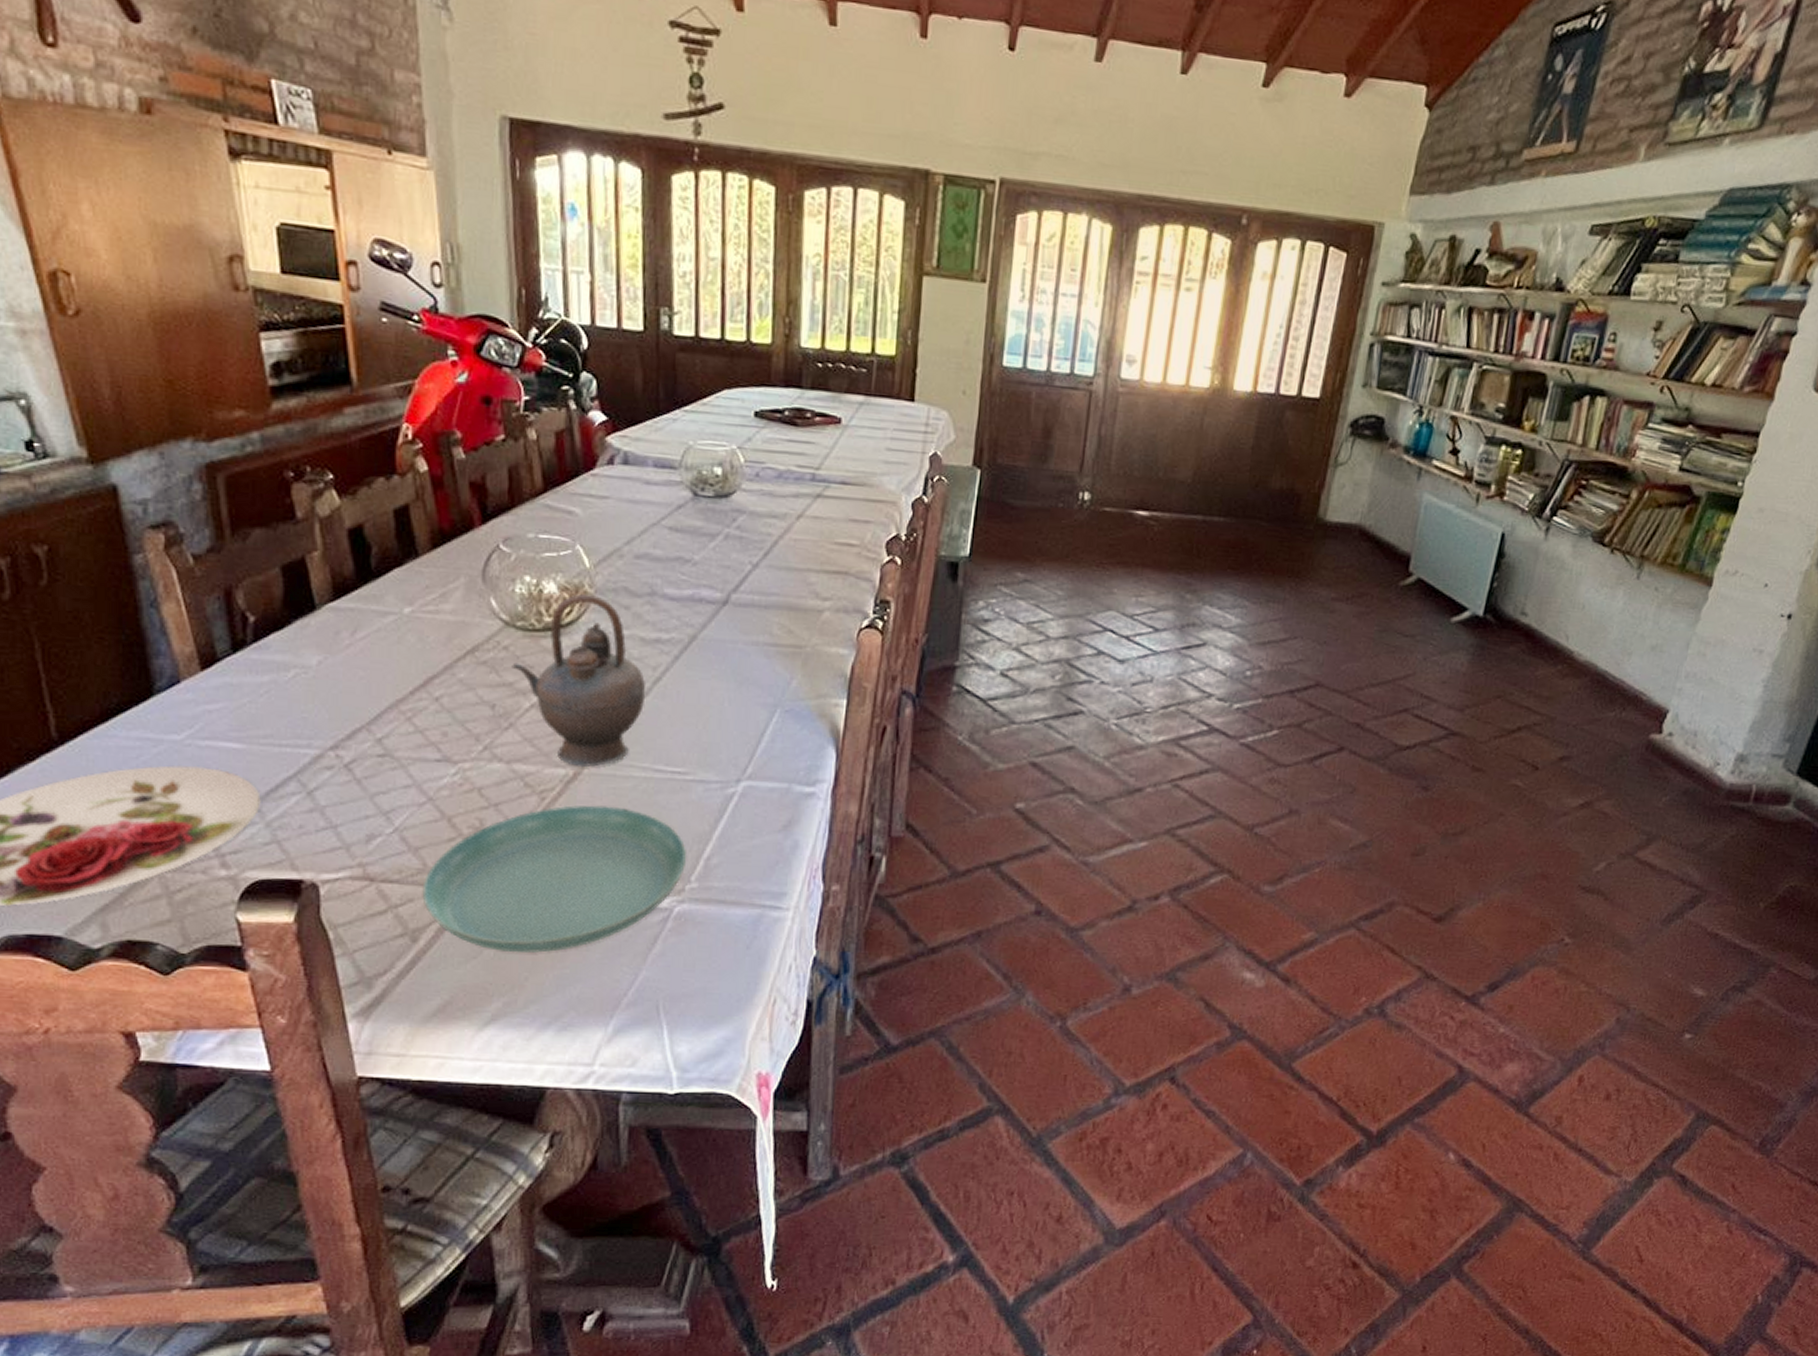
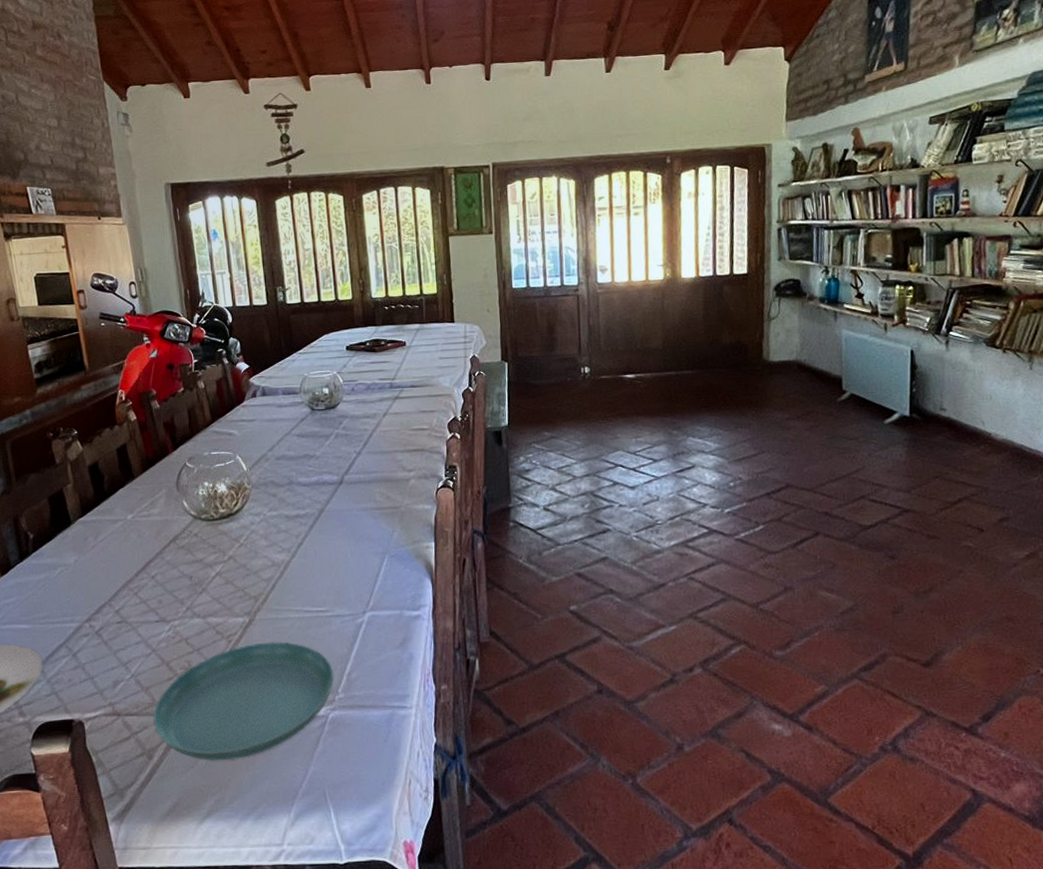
teapot: present [512,593,646,768] -> none [201,489,293,615]

